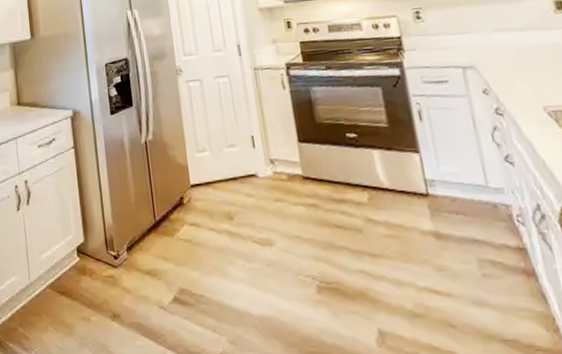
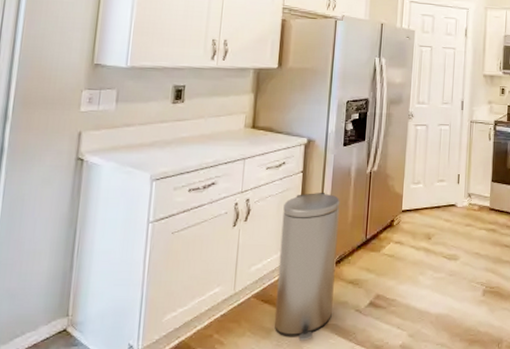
pedal bin: none [61,169,134,341] -> present [274,193,340,341]

